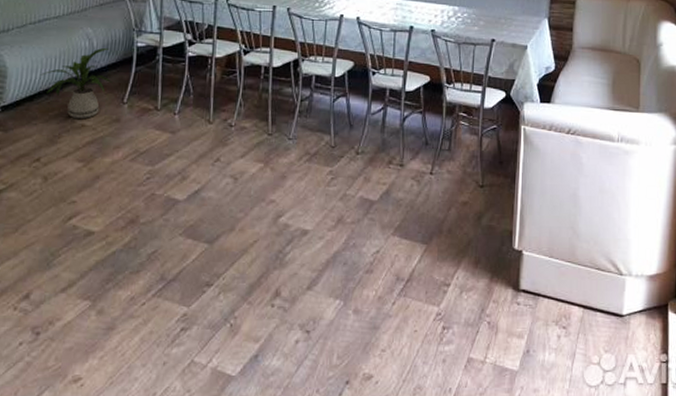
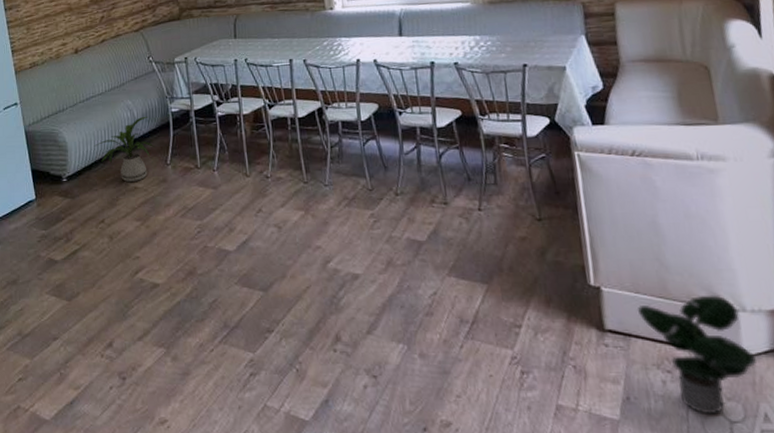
potted plant: none [548,260,633,365] -> present [637,295,757,415]

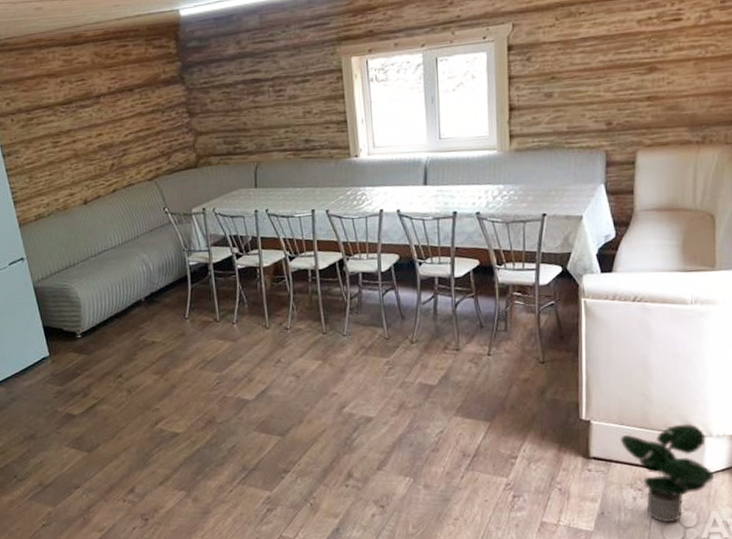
house plant: present [94,116,155,182] -> none [108,269,173,337]

